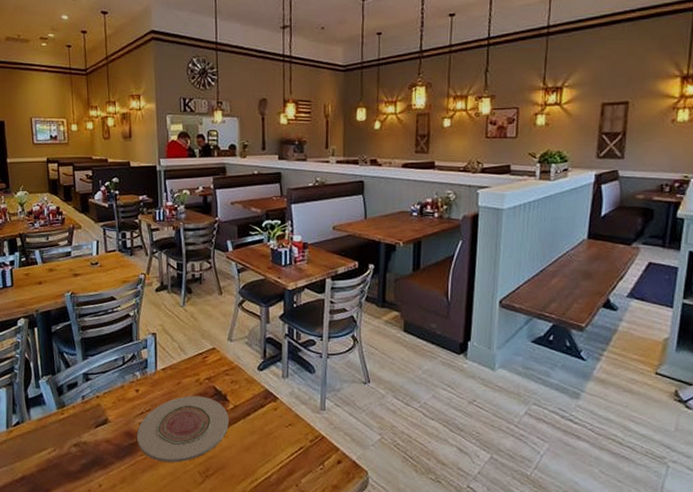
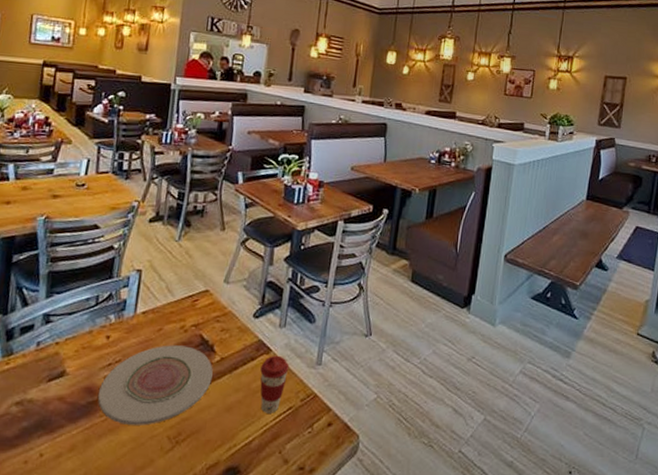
coffee cup: none [270,402,296,453] -> present [260,355,290,413]

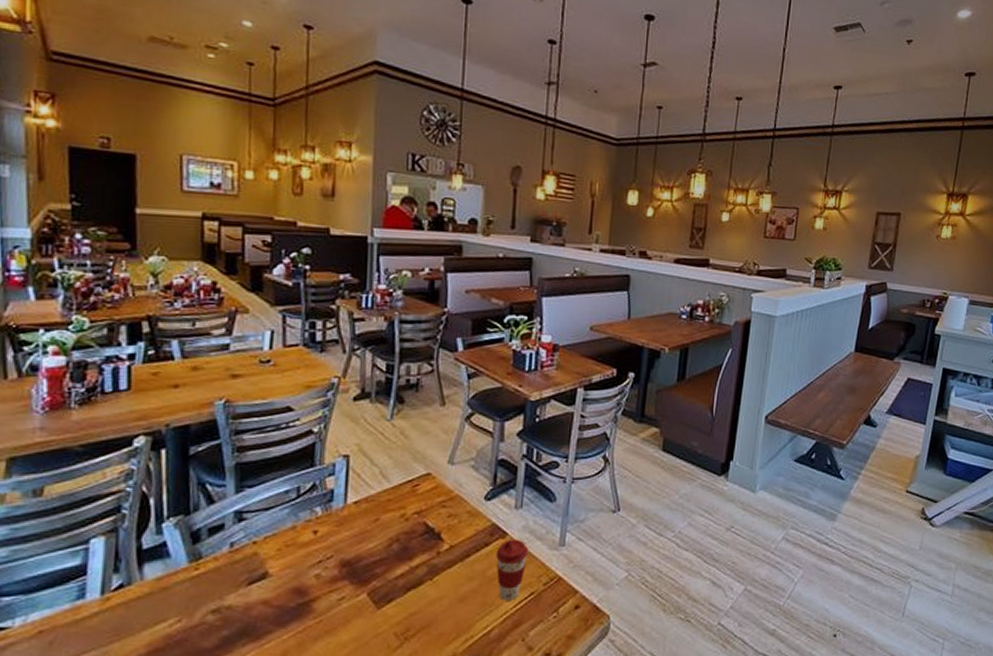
plate: present [98,345,213,426] -> none [310,536,442,625]

